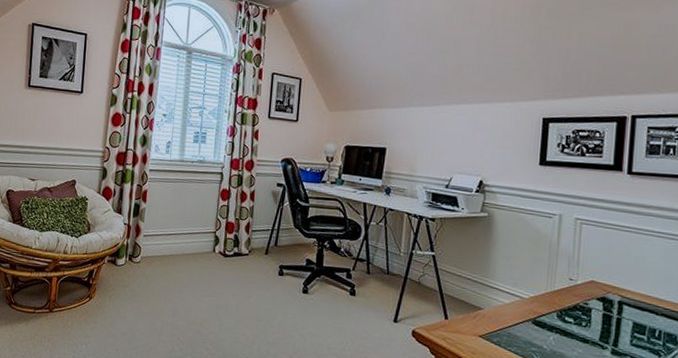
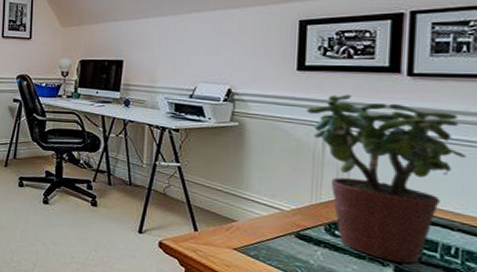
potted plant: none [546,189,670,347] -> present [306,94,466,264]

